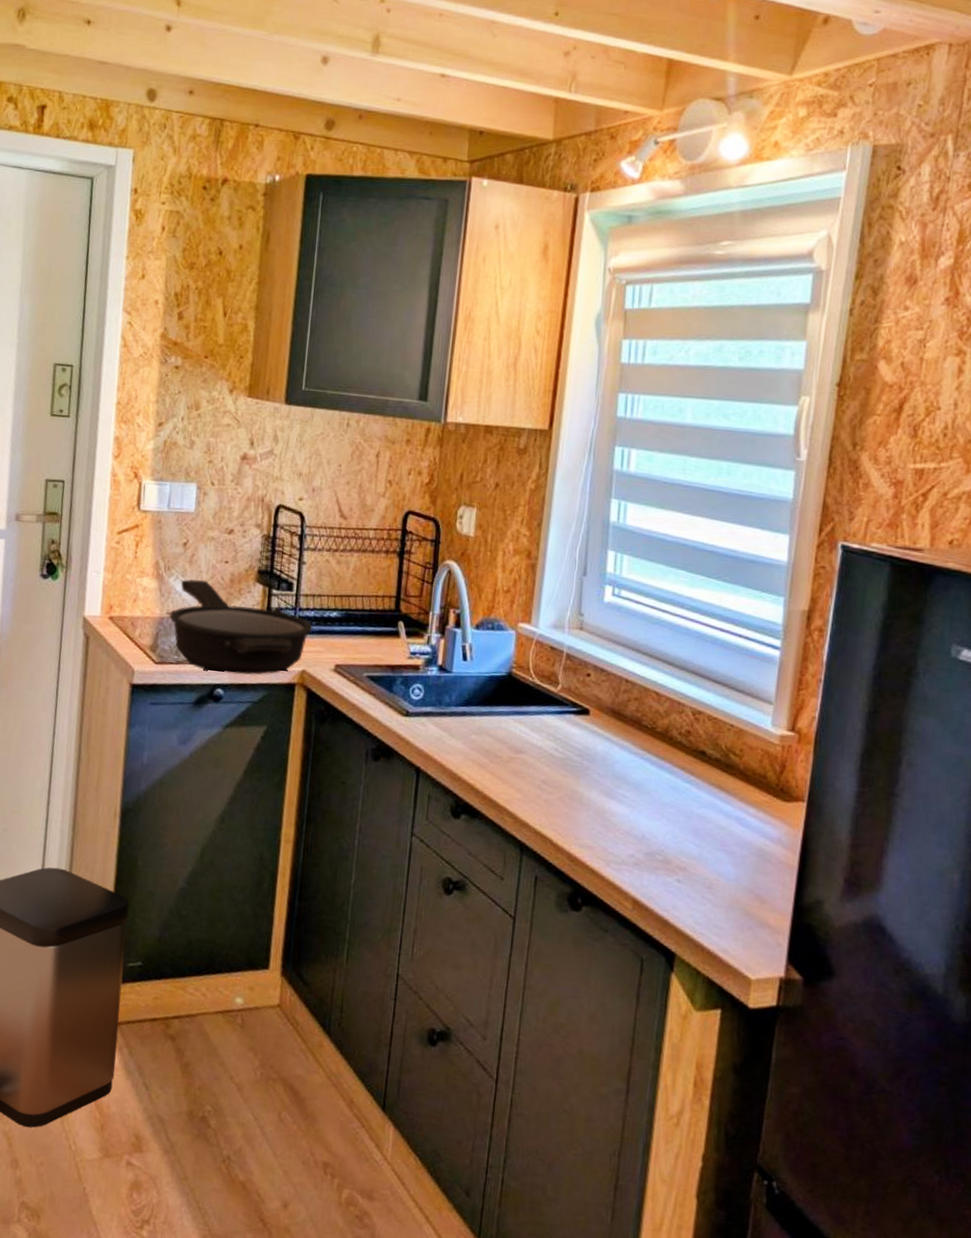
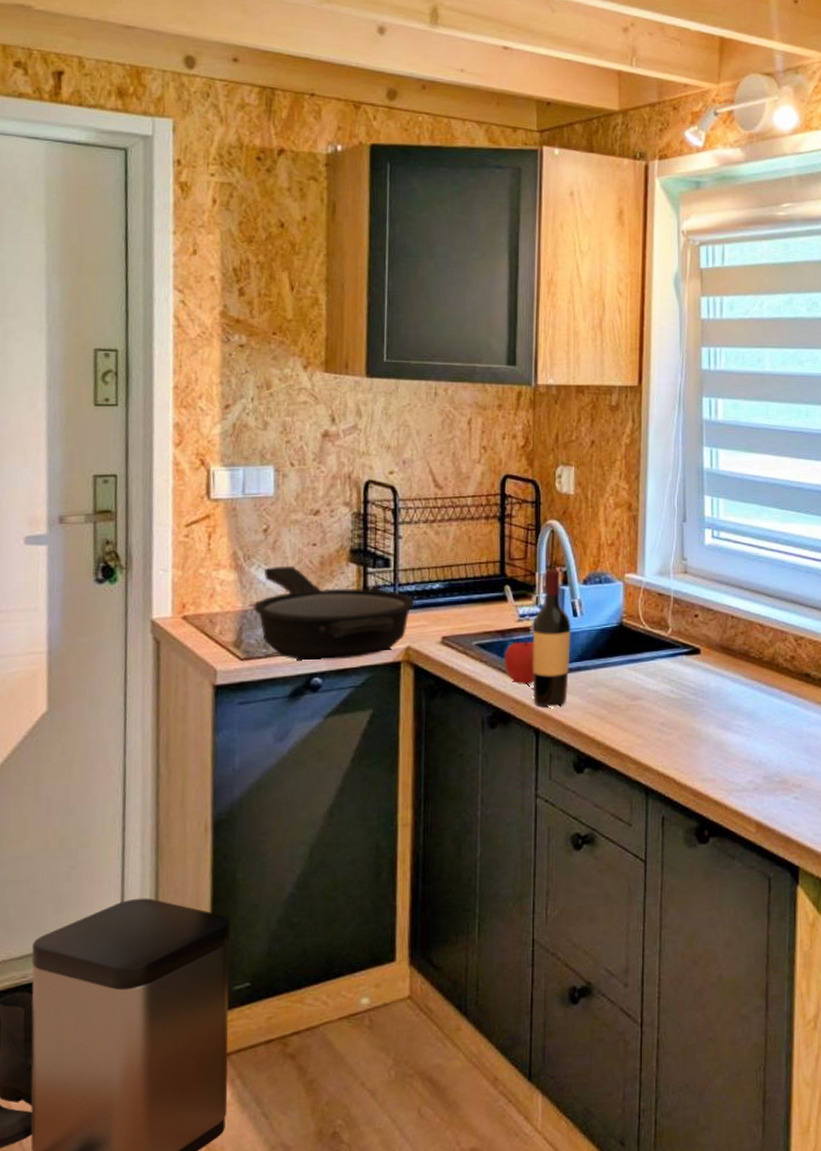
fruit: none [392,676,423,723] -> present [504,638,534,686]
wine bottle: none [416,610,460,749] -> present [532,569,571,708]

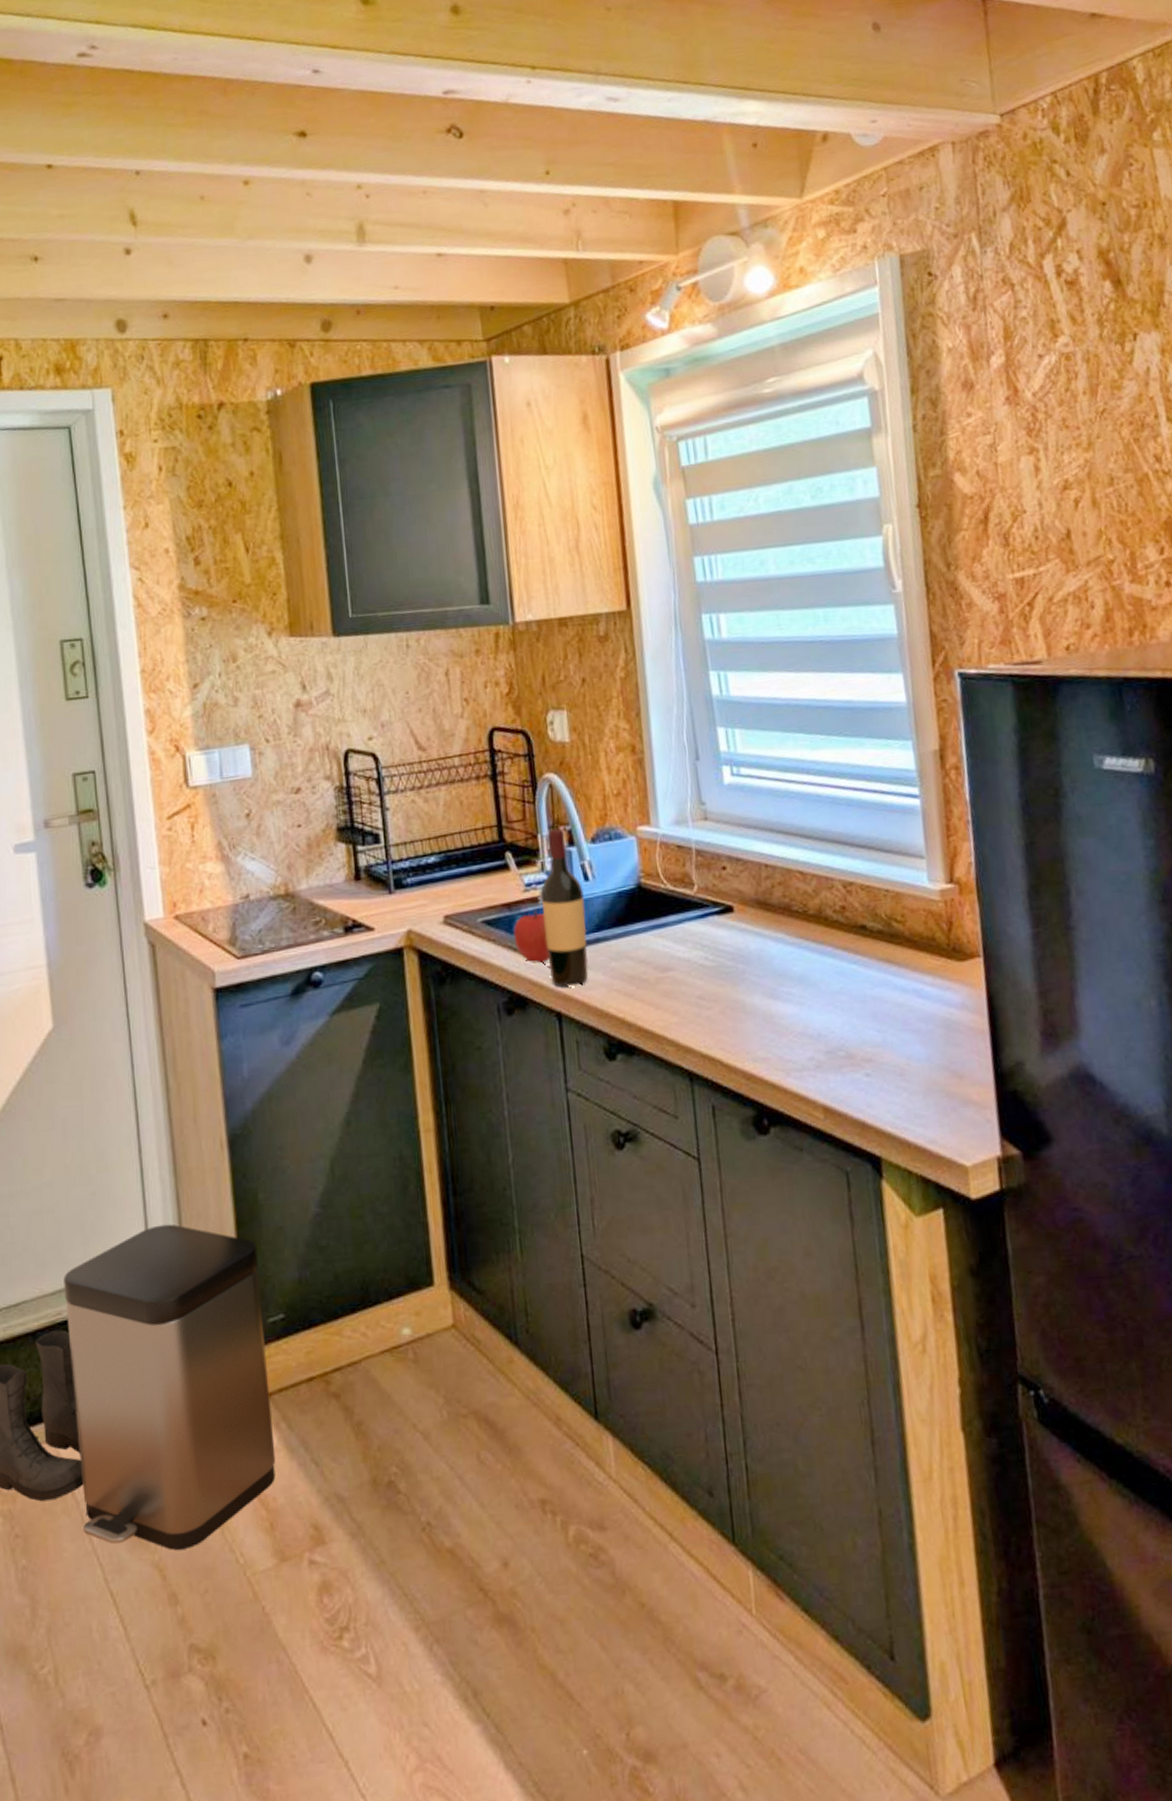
frying pan: present [254,566,415,661] -> none [245,851,411,954]

